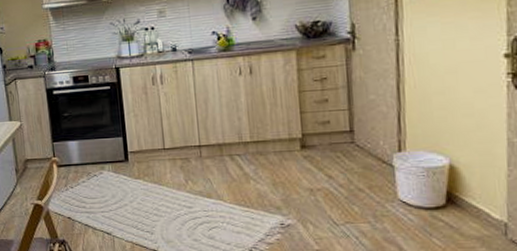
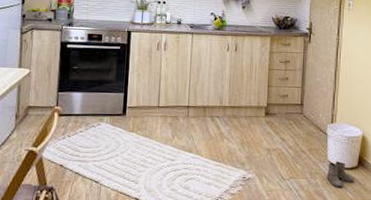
boots: none [398,200,442,233] -> present [326,161,354,188]

